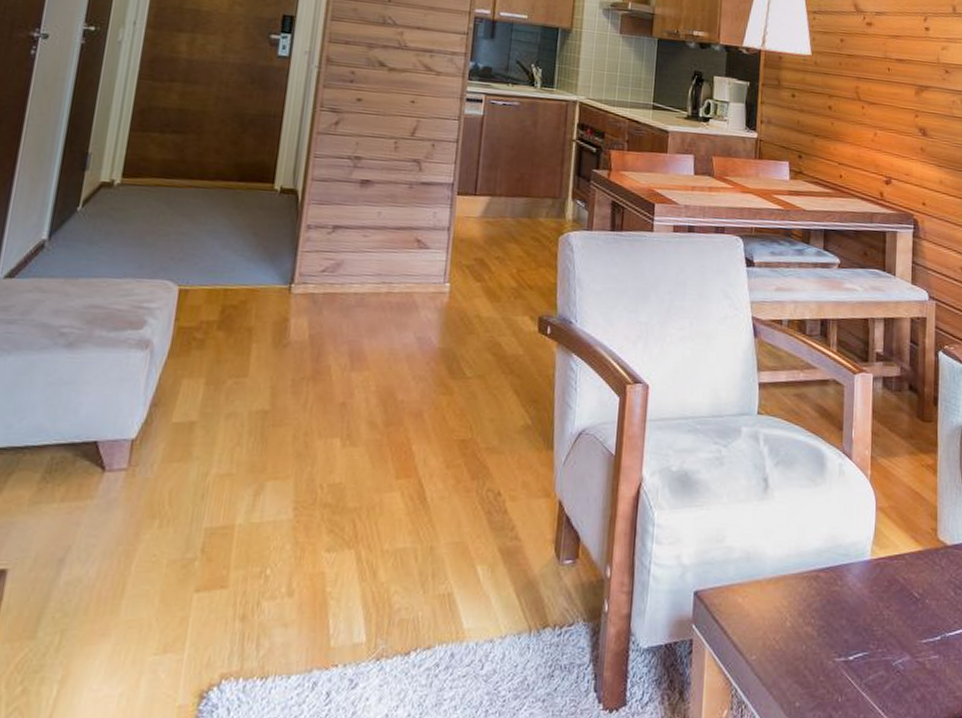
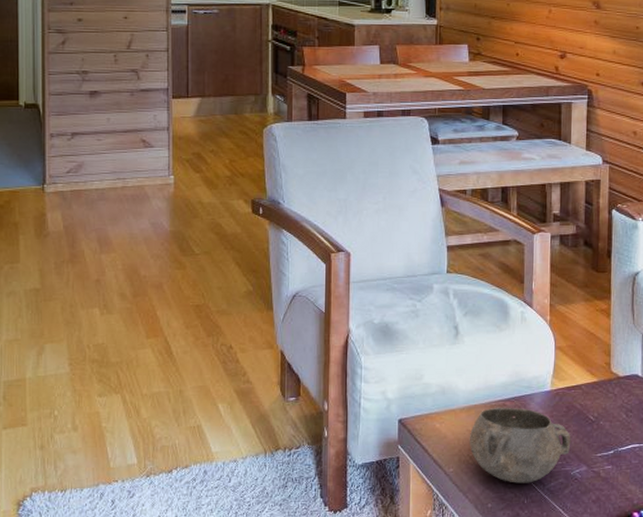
decorative bowl: none [775,578,893,676] -> present [469,407,571,483]

